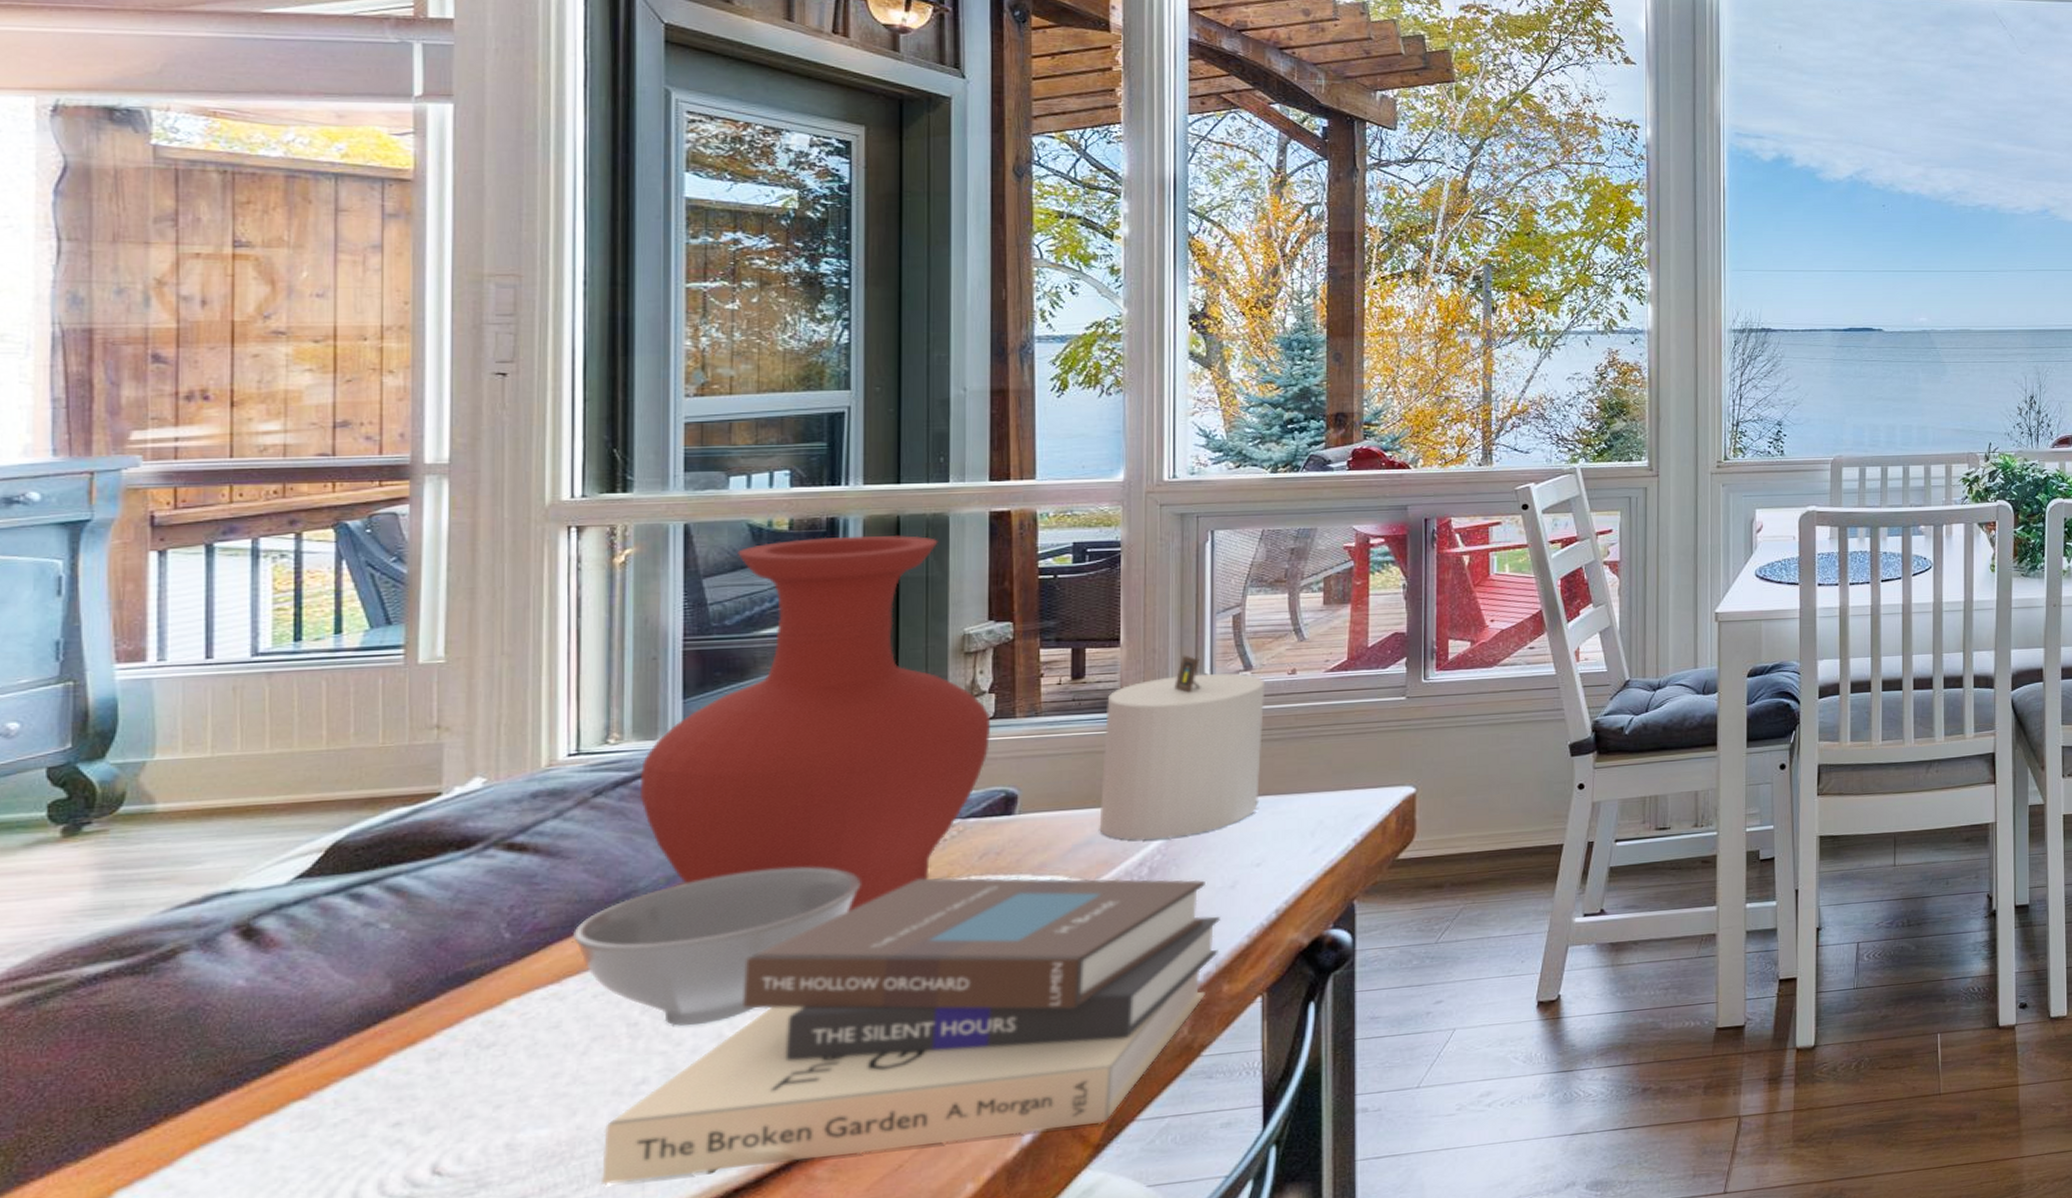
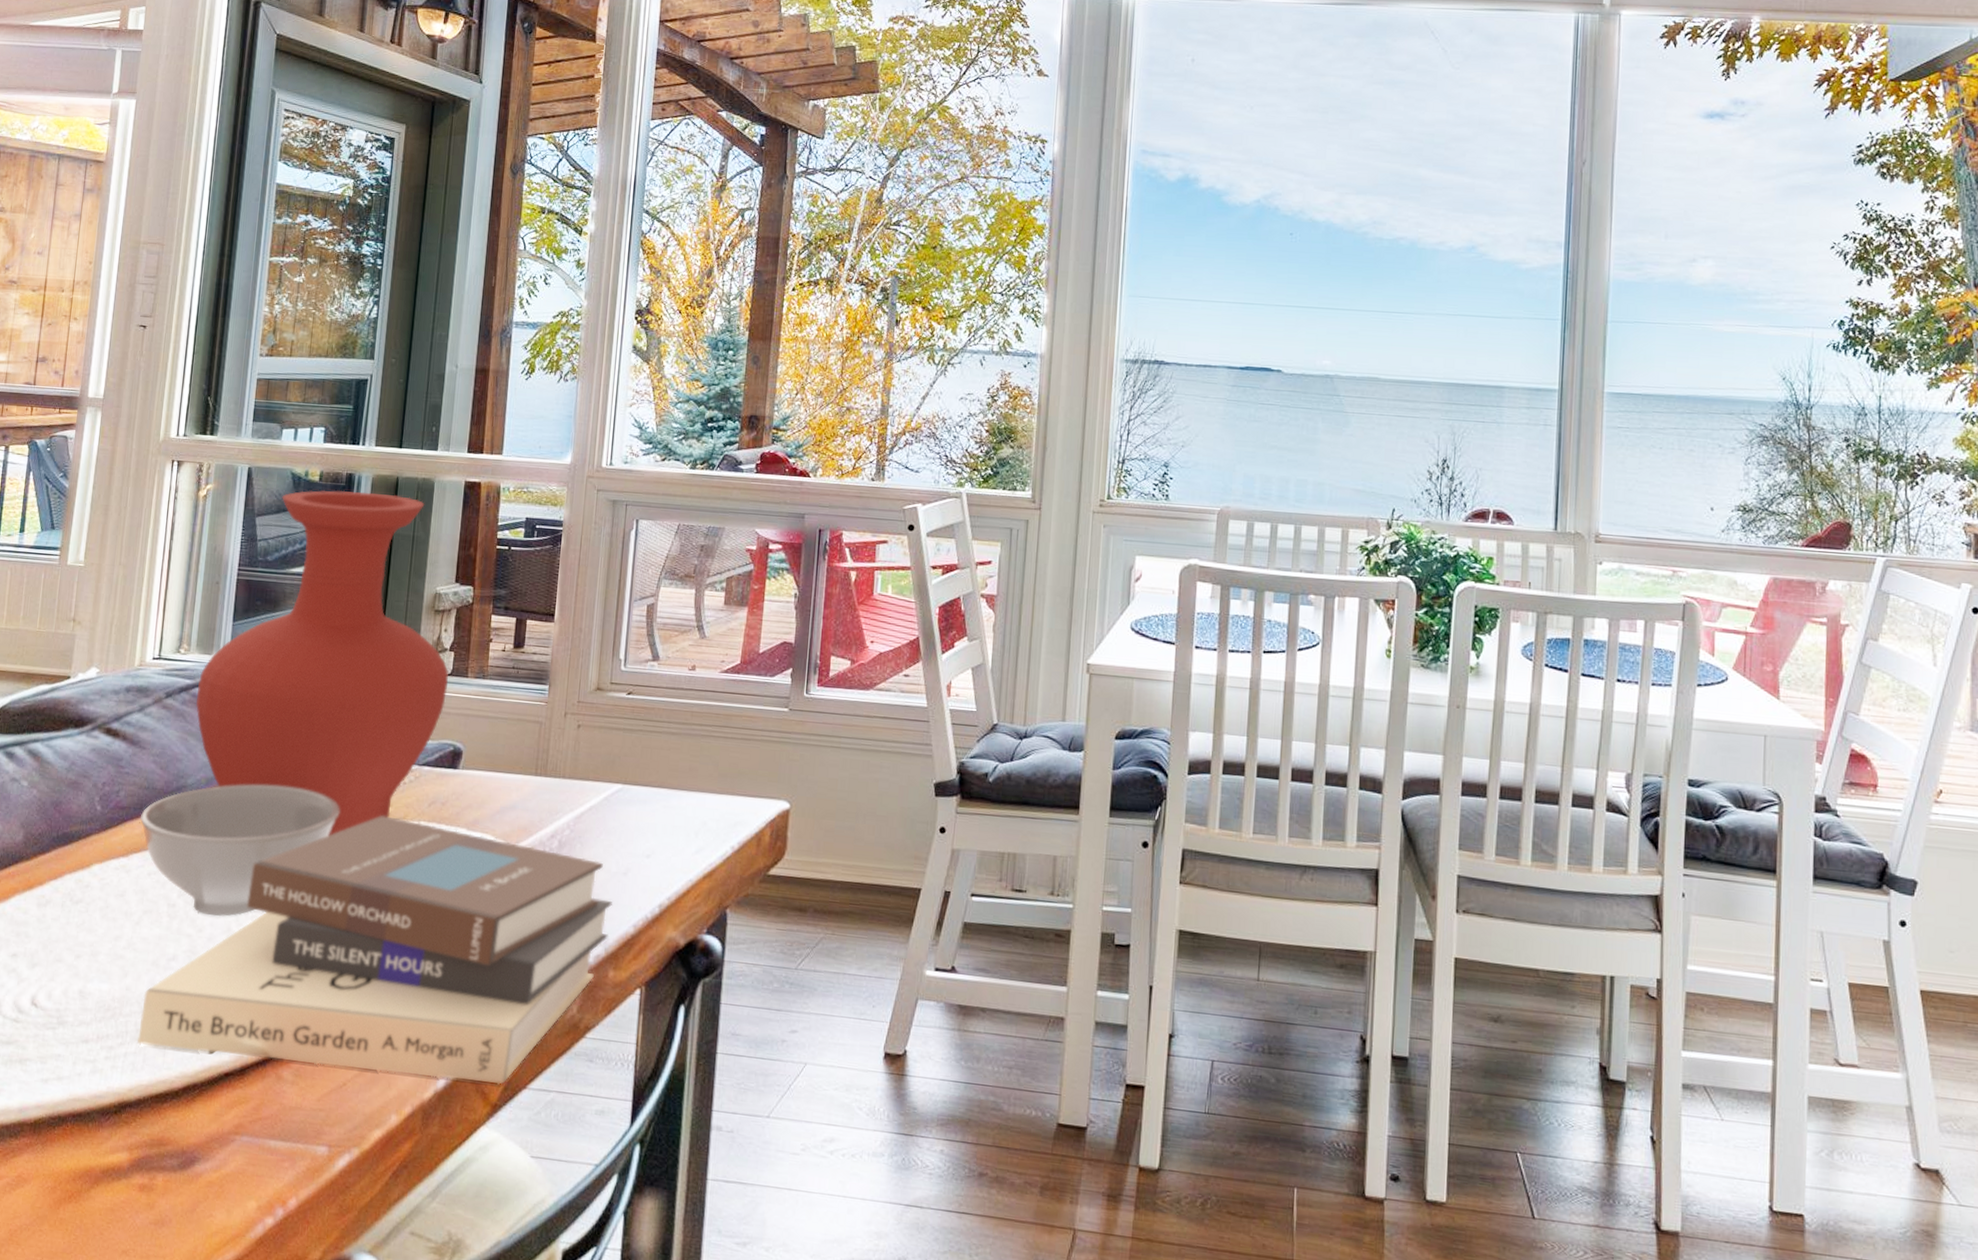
candle: present [1099,655,1266,841] -> none [522,638,669,816]

